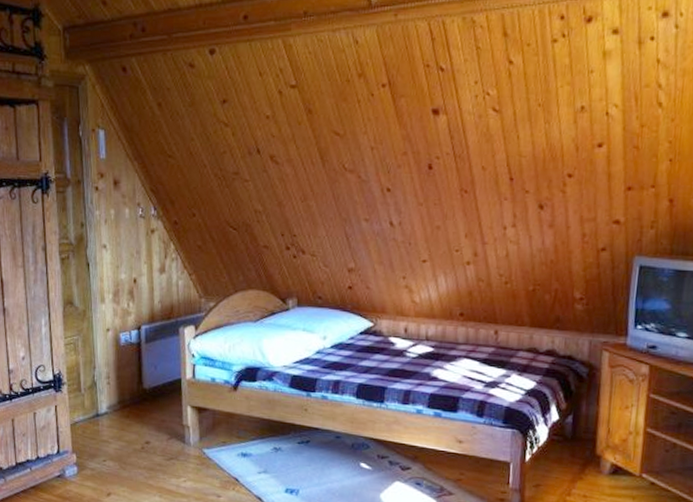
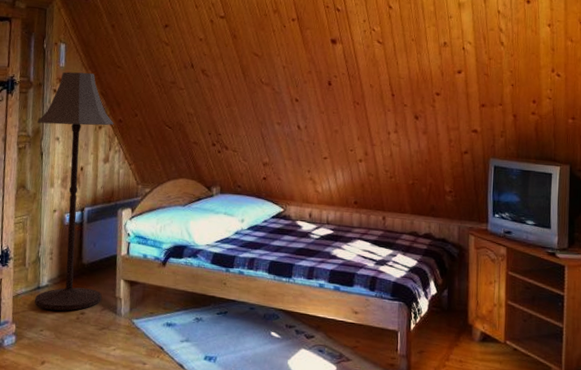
floor lamp: none [79,164,169,440] -> present [35,72,114,311]

